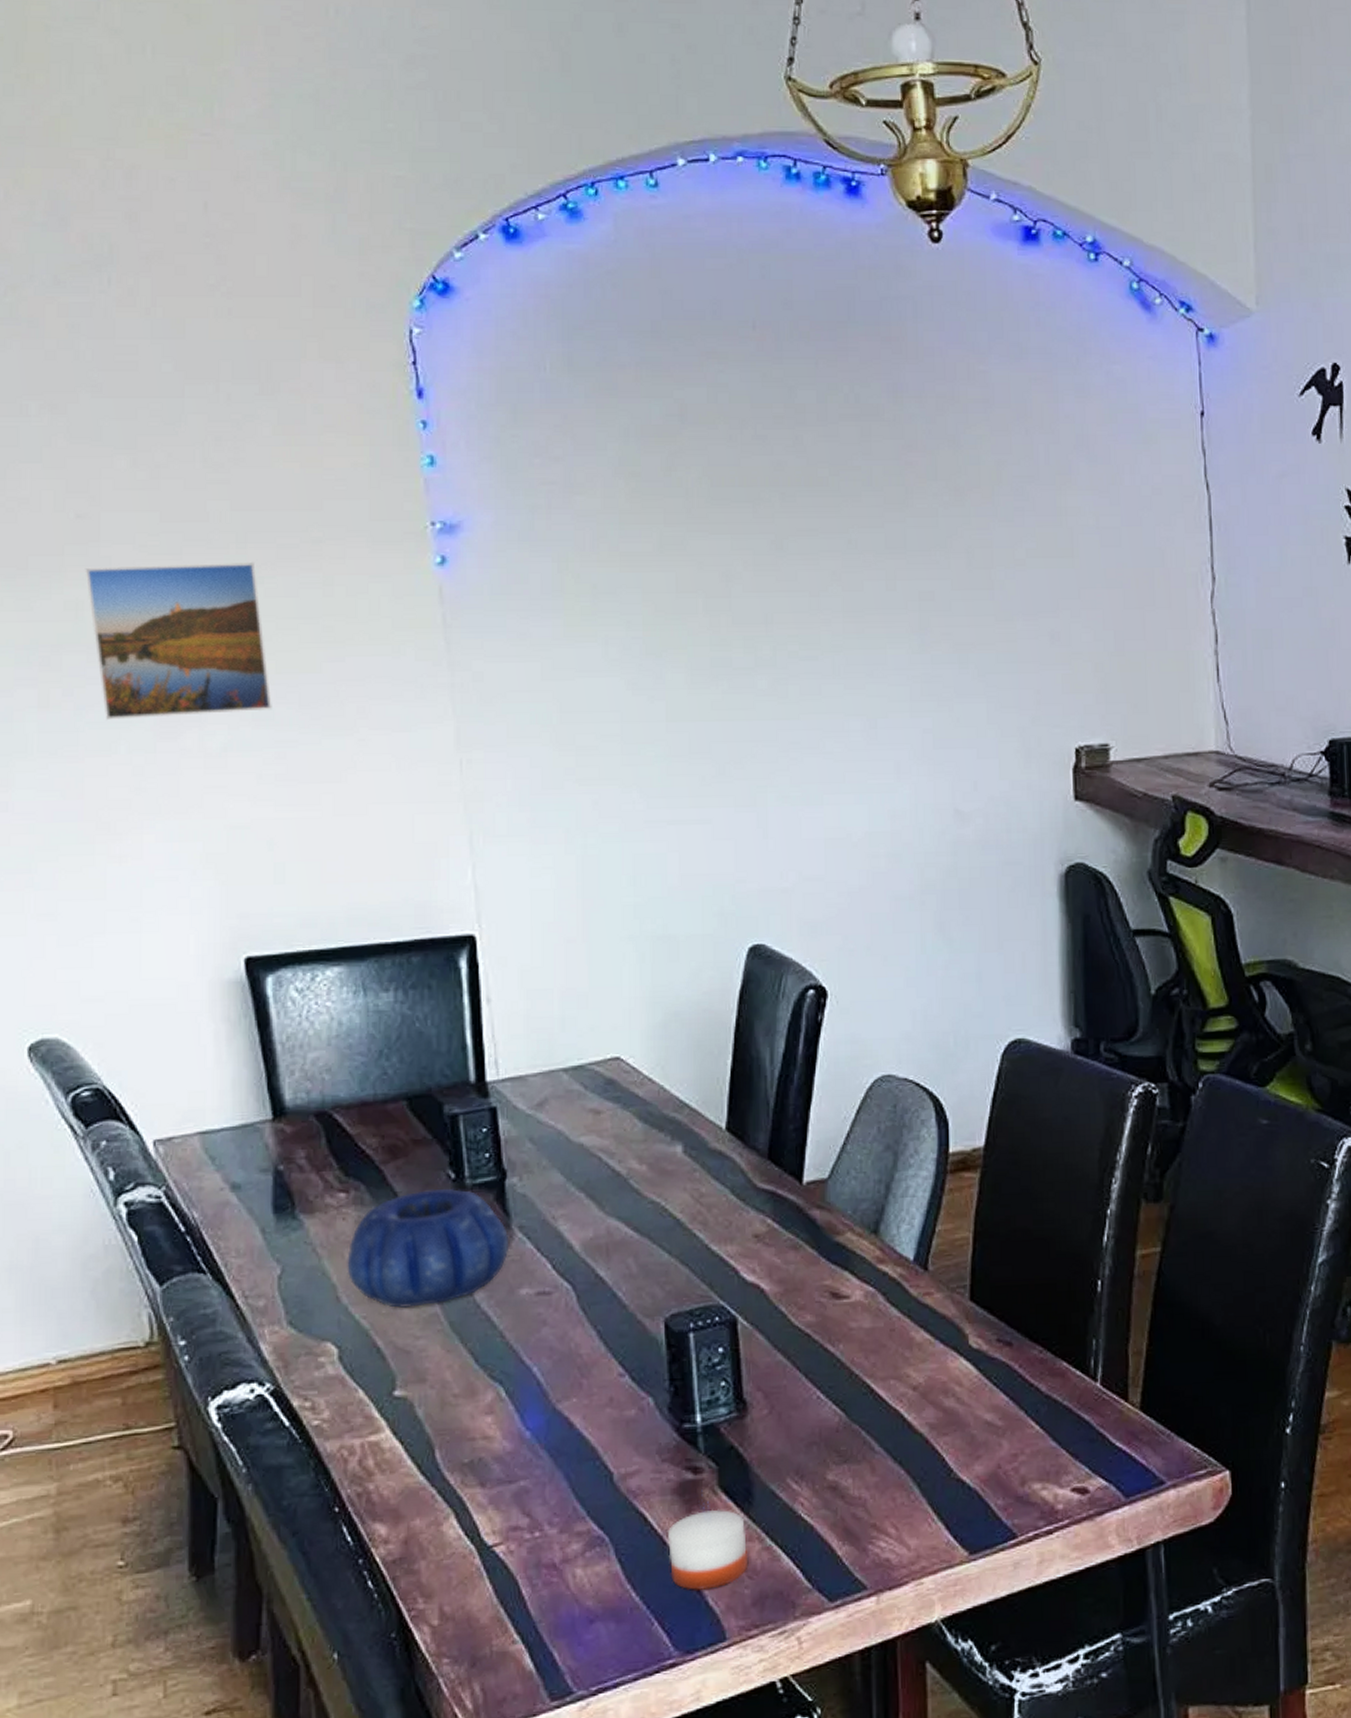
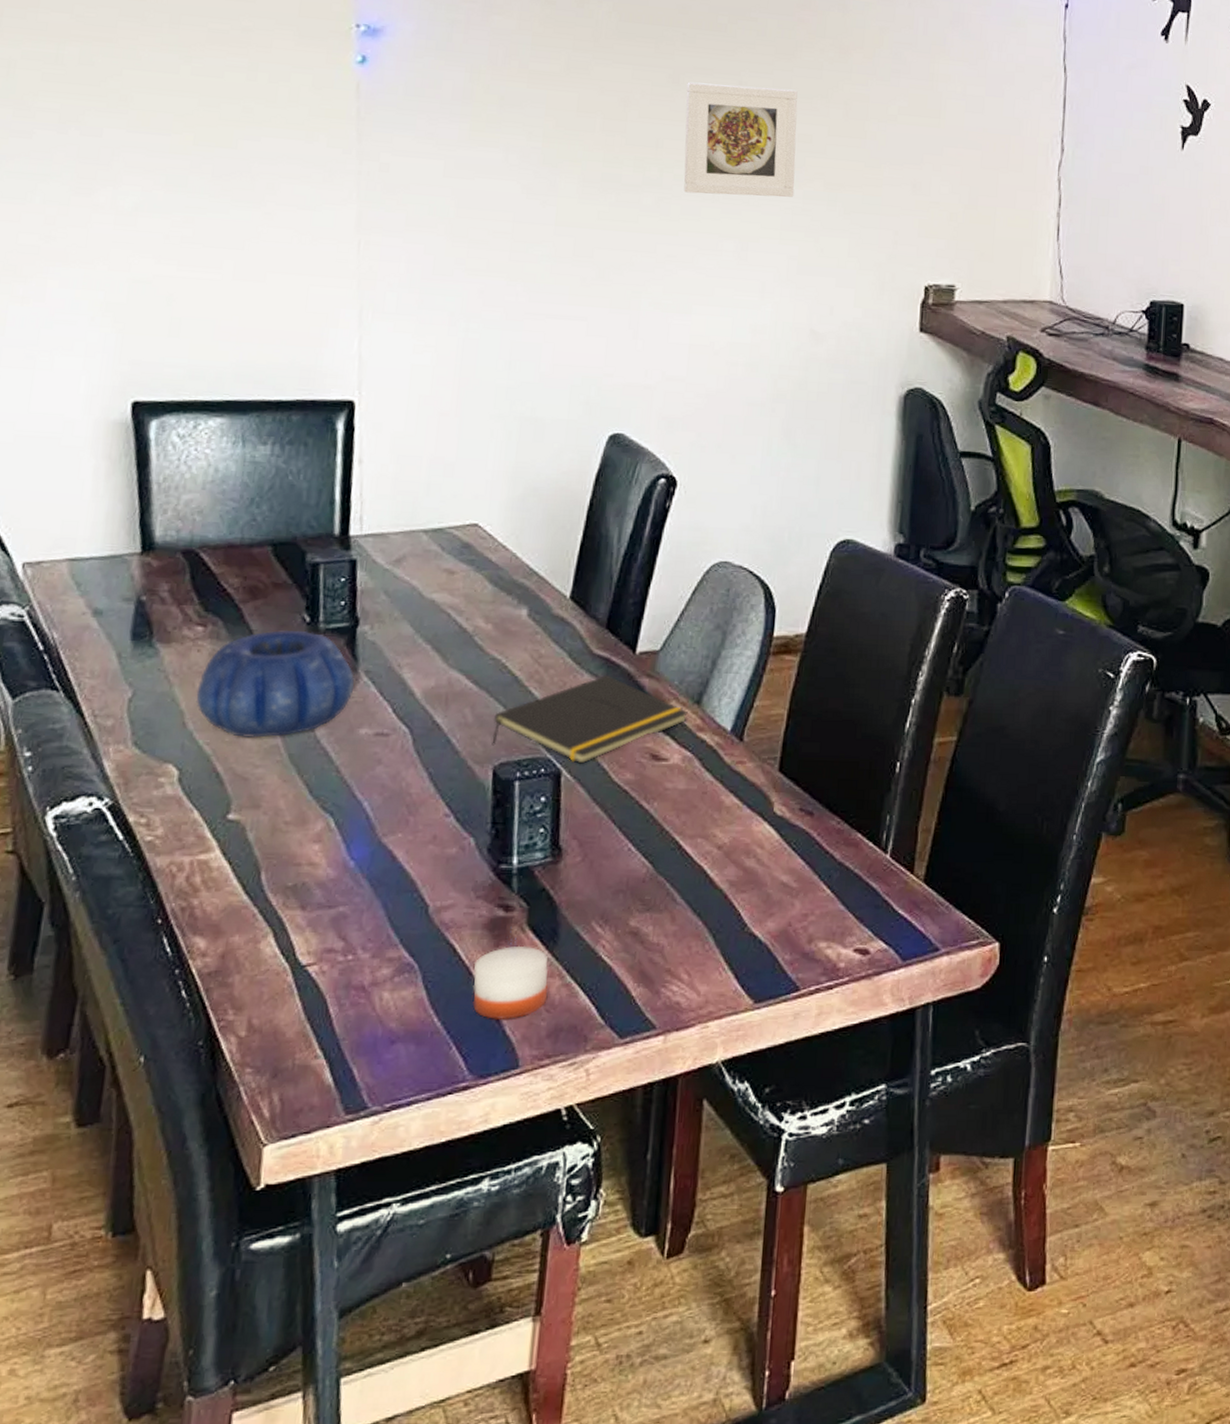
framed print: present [85,561,272,720] -> none [21,31,187,178]
notepad: none [660,1210,867,1309] -> present [491,675,689,764]
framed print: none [792,542,921,671] -> present [684,82,798,197]

